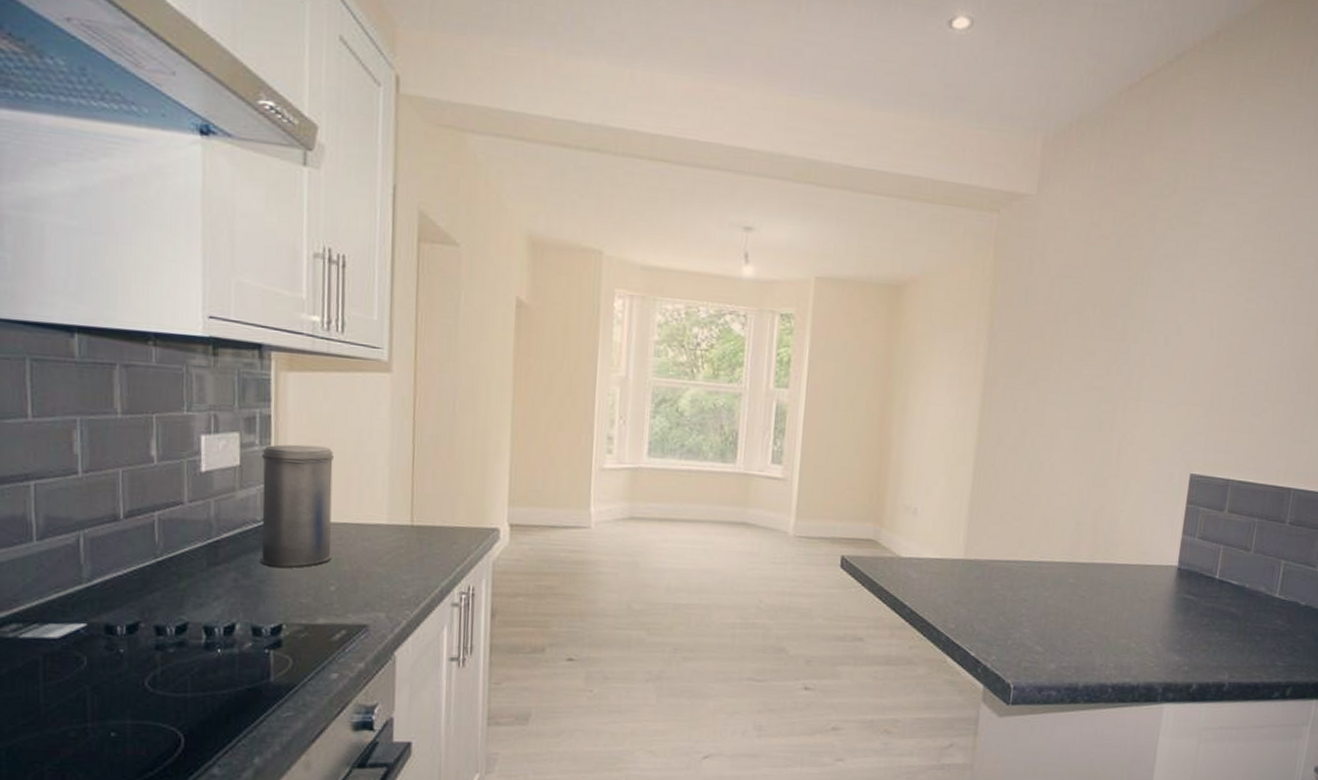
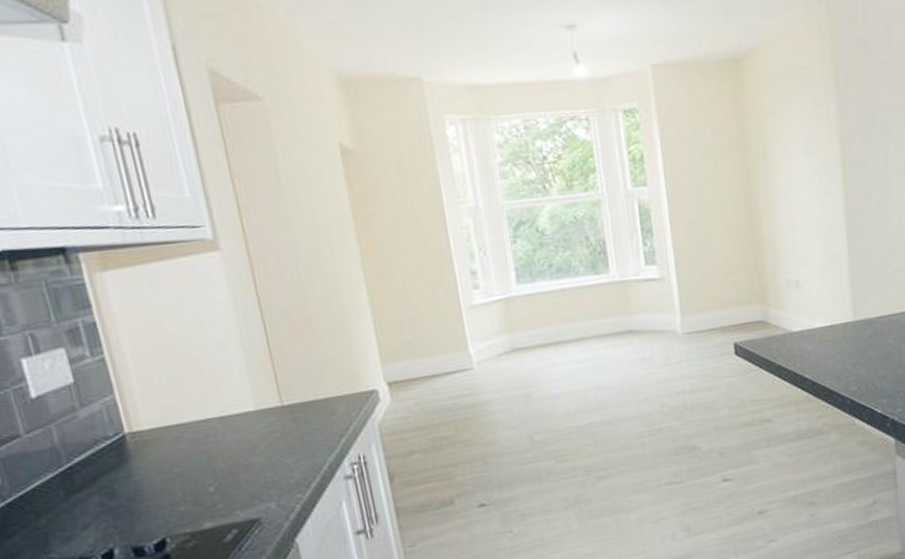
canister: present [260,444,334,569] -> none [95,343,204,482]

